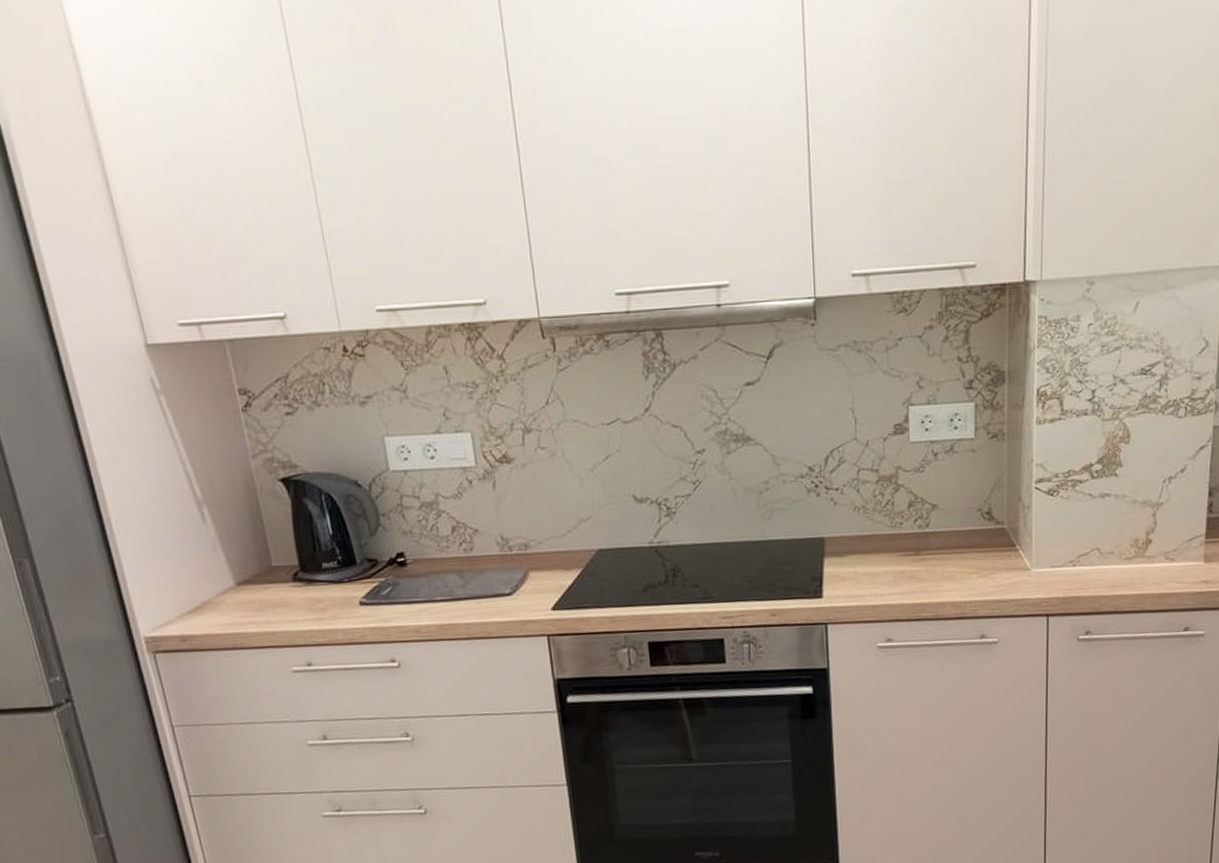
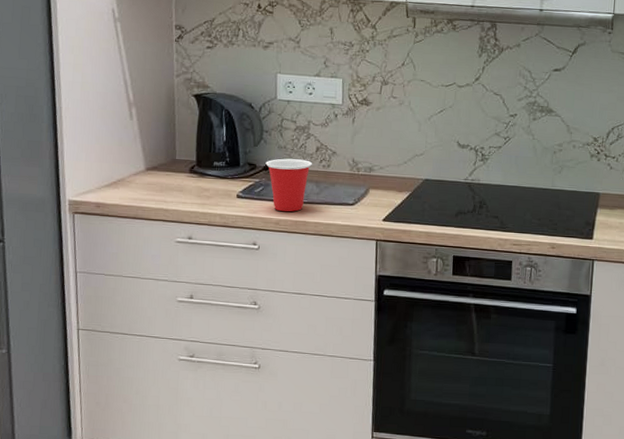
cup: none [389,545,450,616] -> present [265,158,312,212]

